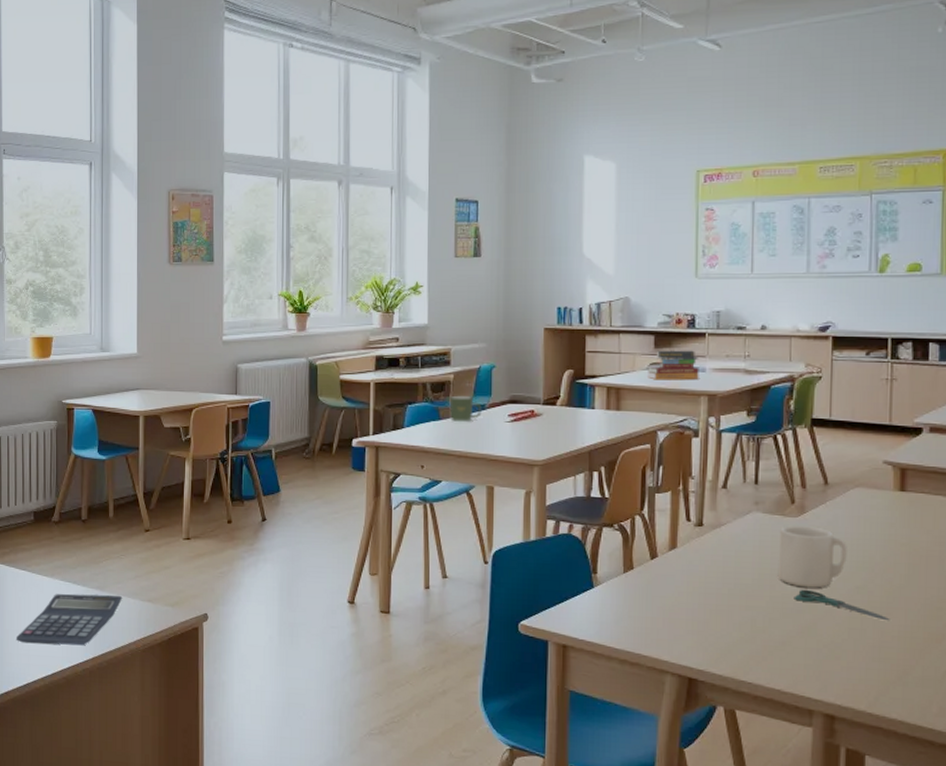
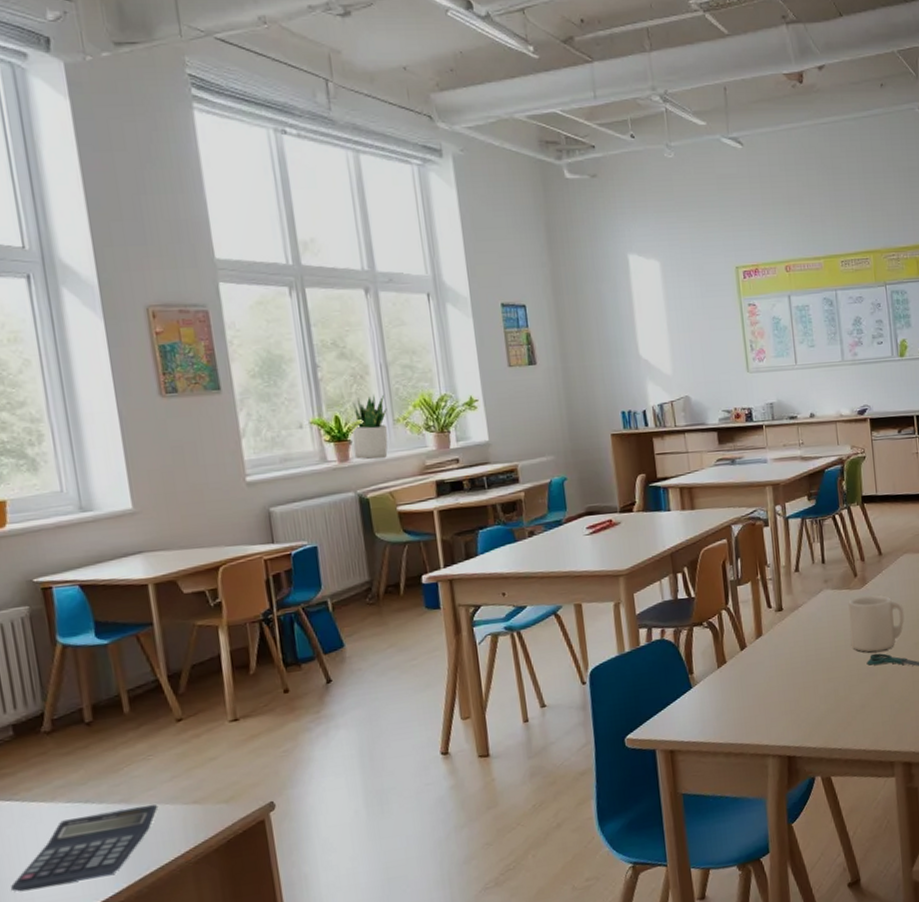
planter: none [310,275,343,332] -> present [352,395,388,460]
mug: present [449,395,482,422] -> none [523,512,559,542]
books: present [648,350,699,380] -> none [715,443,762,476]

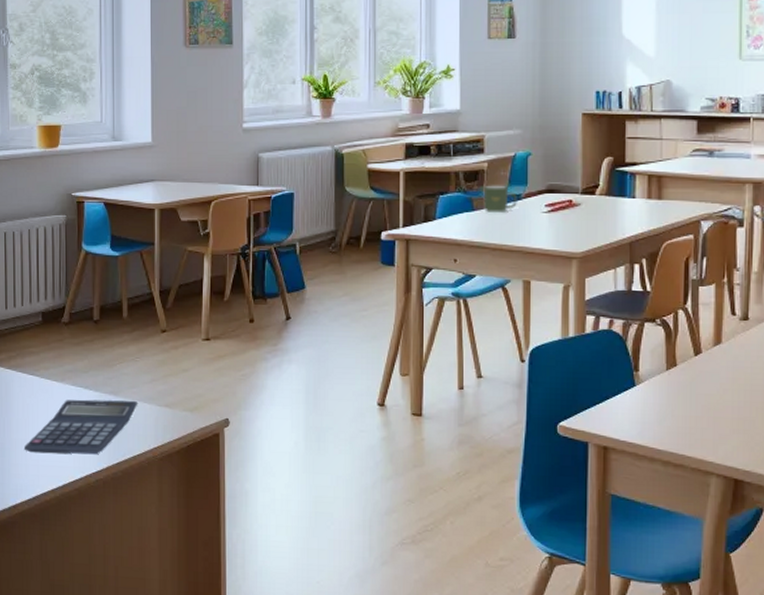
planter: present [352,395,388,460] -> none [336,57,370,118]
mug: none [523,512,559,542] -> present [483,185,517,213]

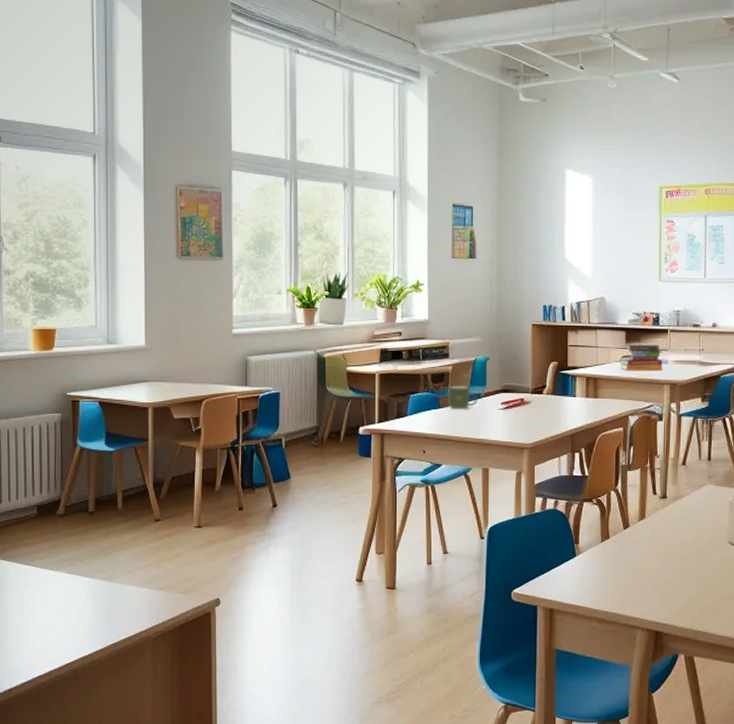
calculator: present [23,399,138,455] -> none [19,585,133,639]
planter: none [336,57,370,118] -> present [318,272,349,326]
books: none [691,136,744,167] -> present [620,344,663,371]

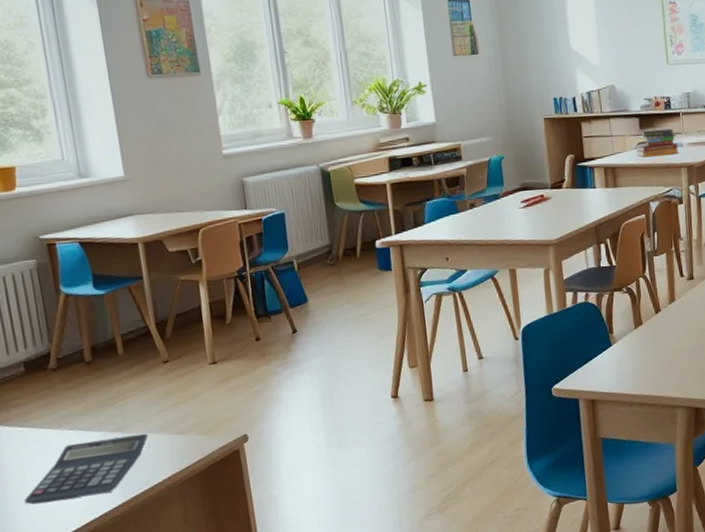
calculator: none [19,585,133,639] -> present [24,433,149,505]
planter: present [318,272,349,326] -> none [315,79,347,137]
mug: present [448,385,477,410] -> none [465,187,497,213]

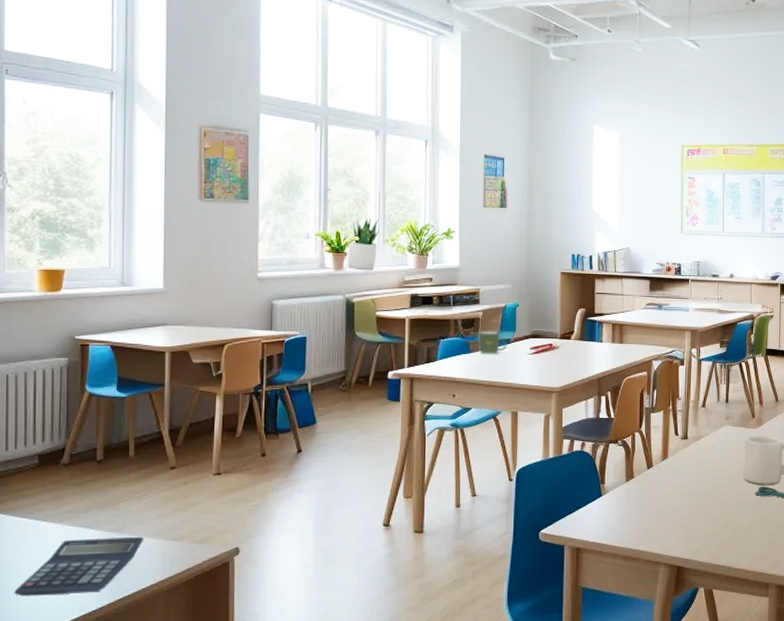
planter: none [315,79,347,137] -> present [347,218,379,271]
mug: none [465,187,497,213] -> present [478,331,507,354]
books: present [636,128,678,158] -> none [645,293,684,318]

